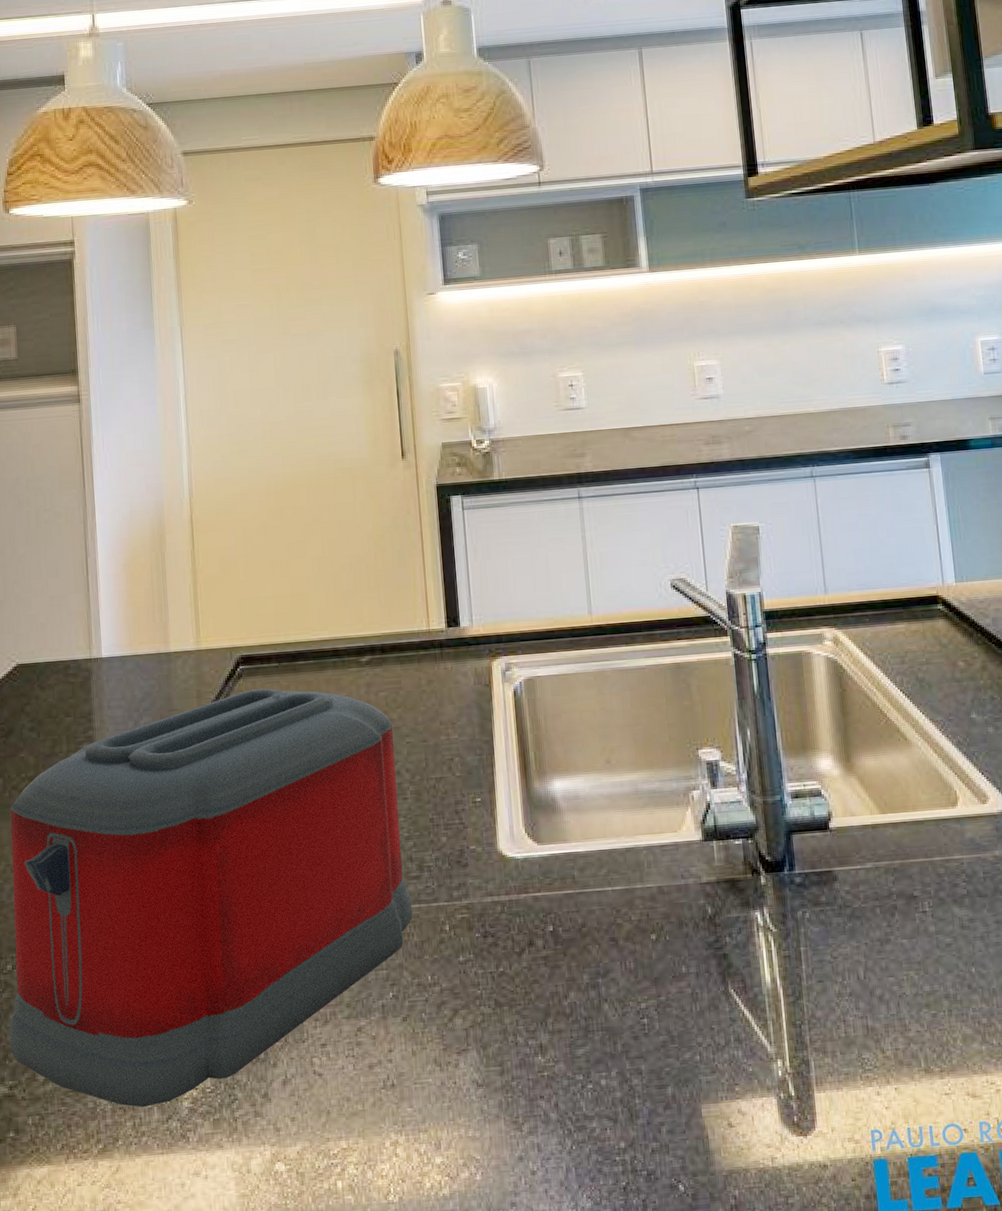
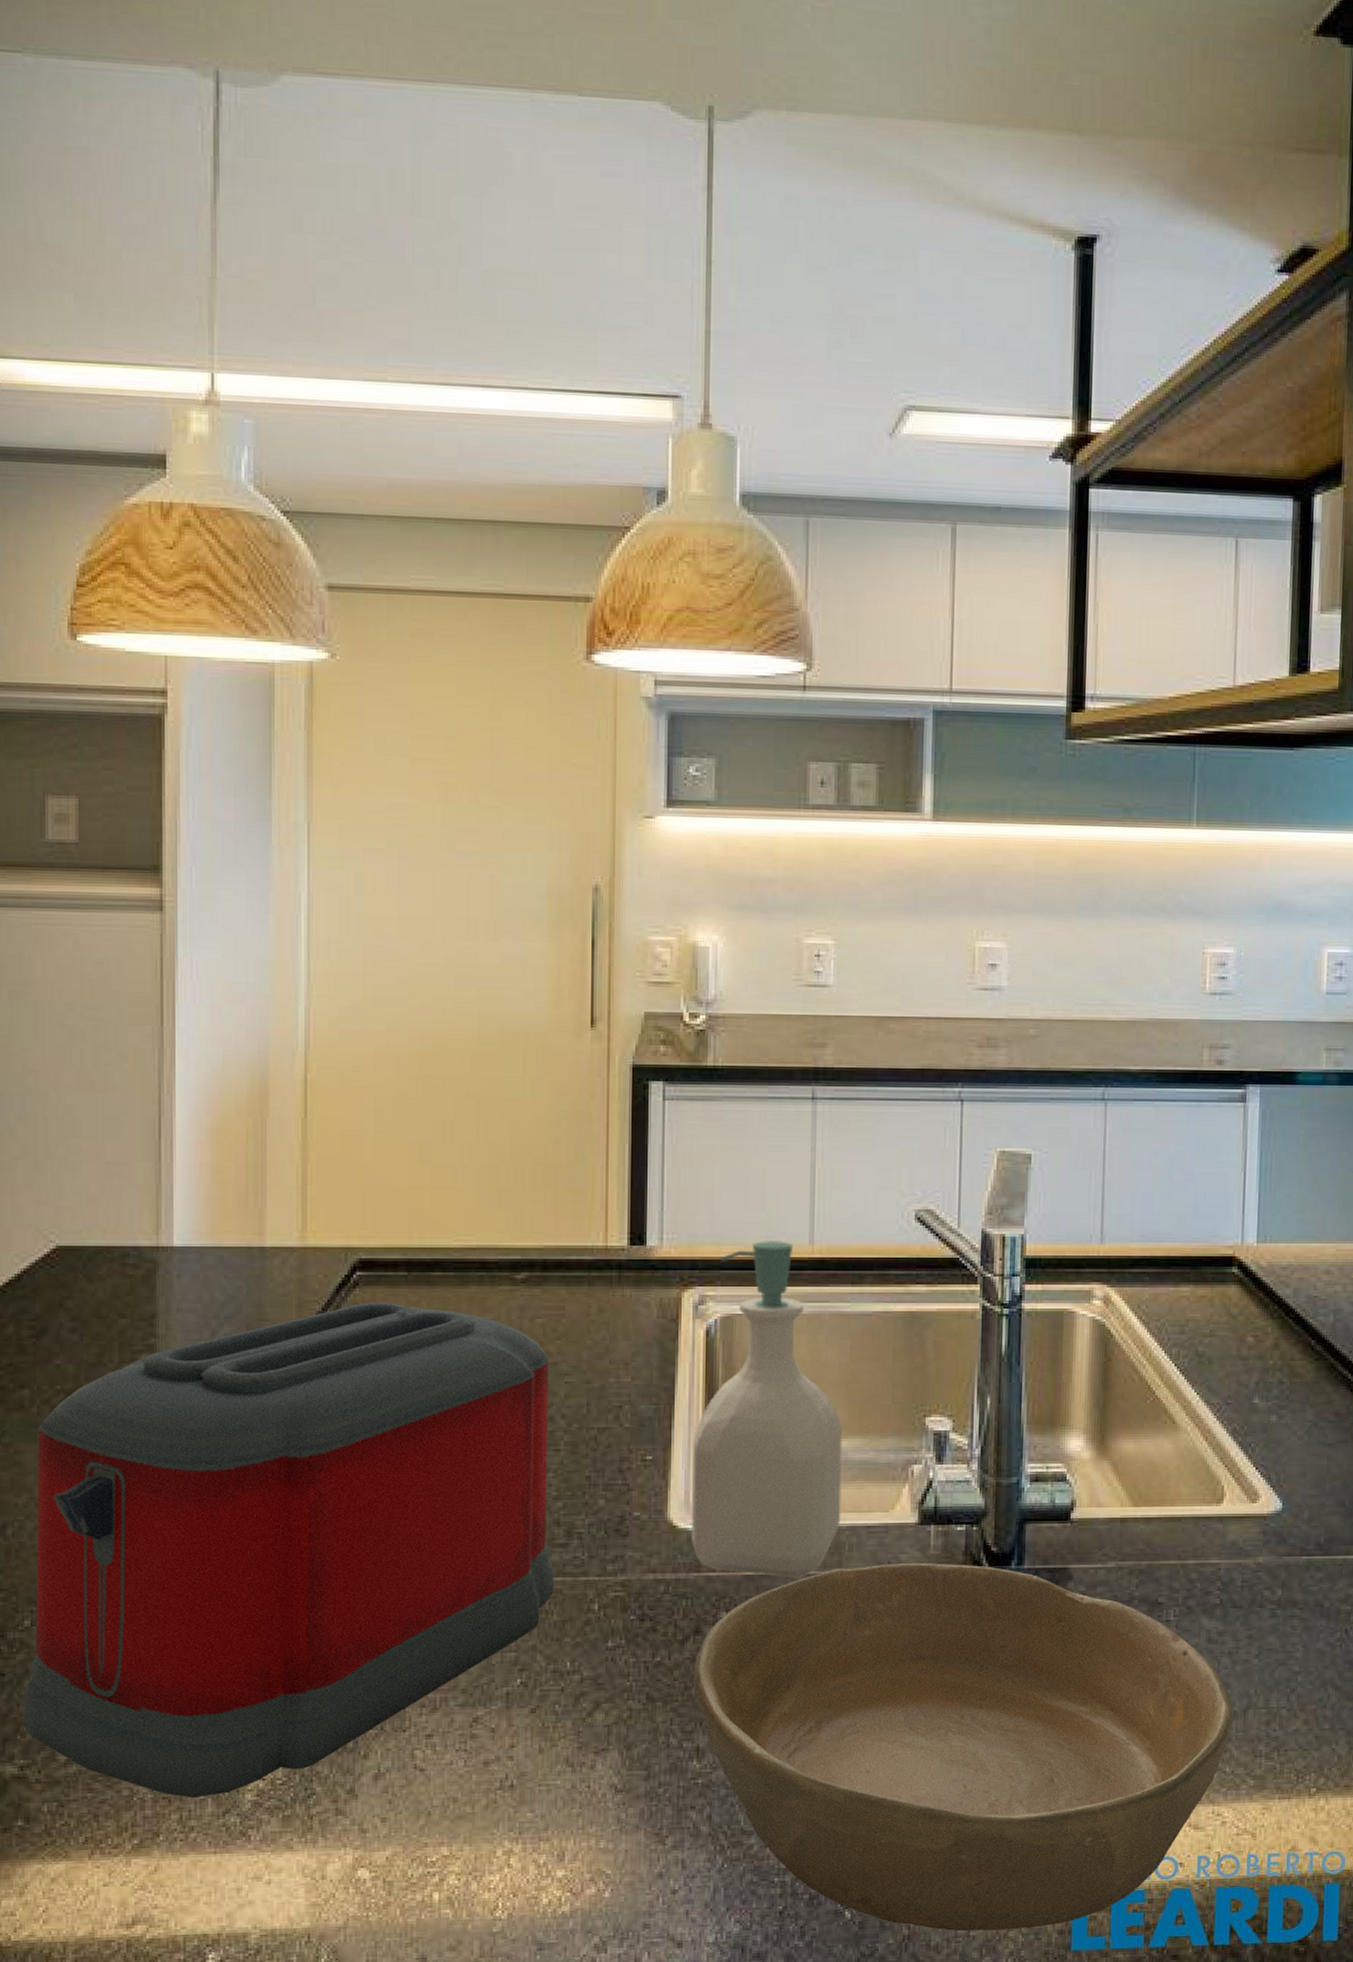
soap bottle: none [512,614,638,894] -> present [692,1241,843,1578]
bowl: none [531,873,993,1200] -> present [694,1563,1234,1932]

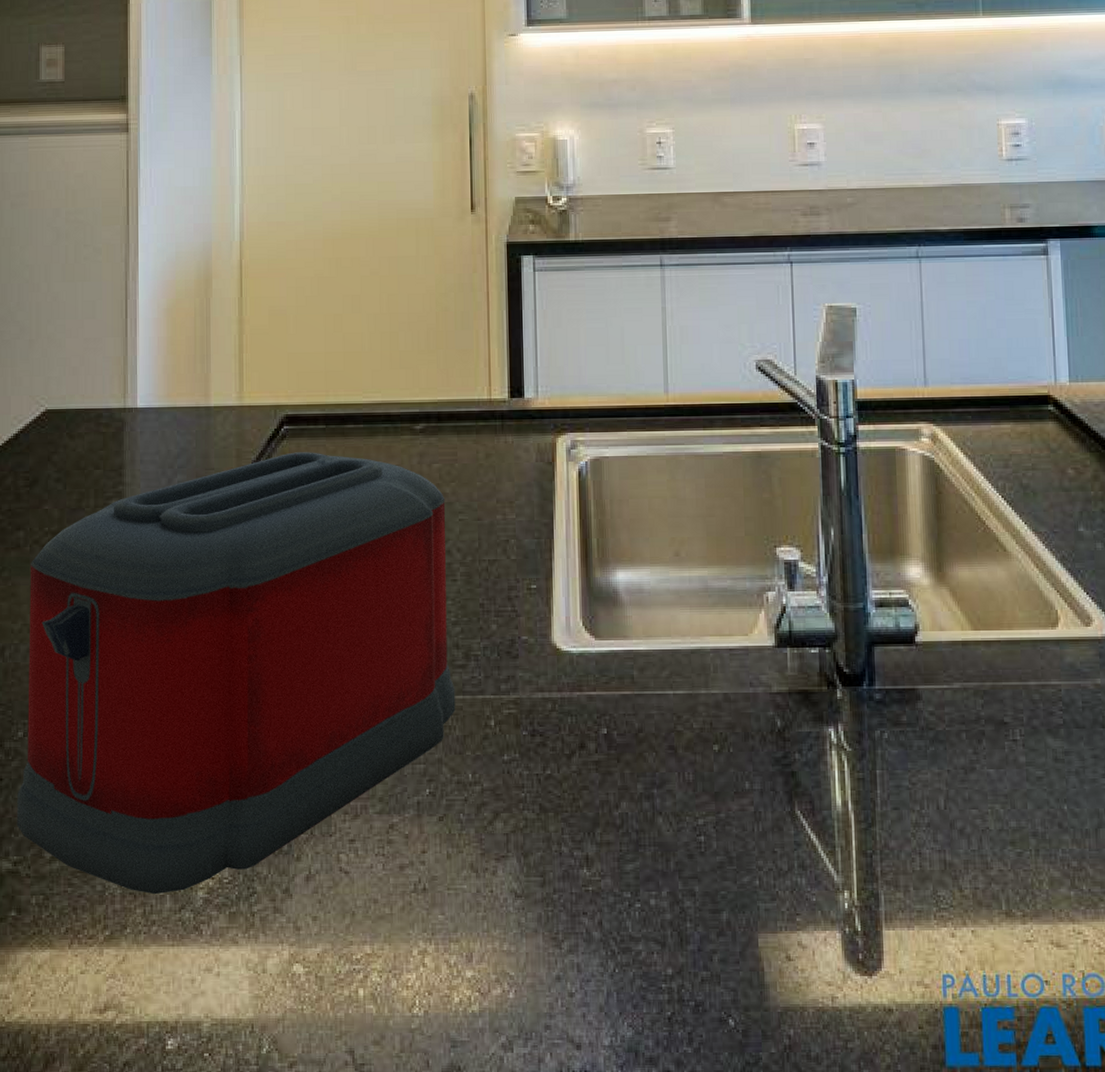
soap bottle: present [692,1241,843,1578] -> none [571,391,705,697]
bowl: present [694,1563,1234,1932] -> none [580,683,1086,1043]

